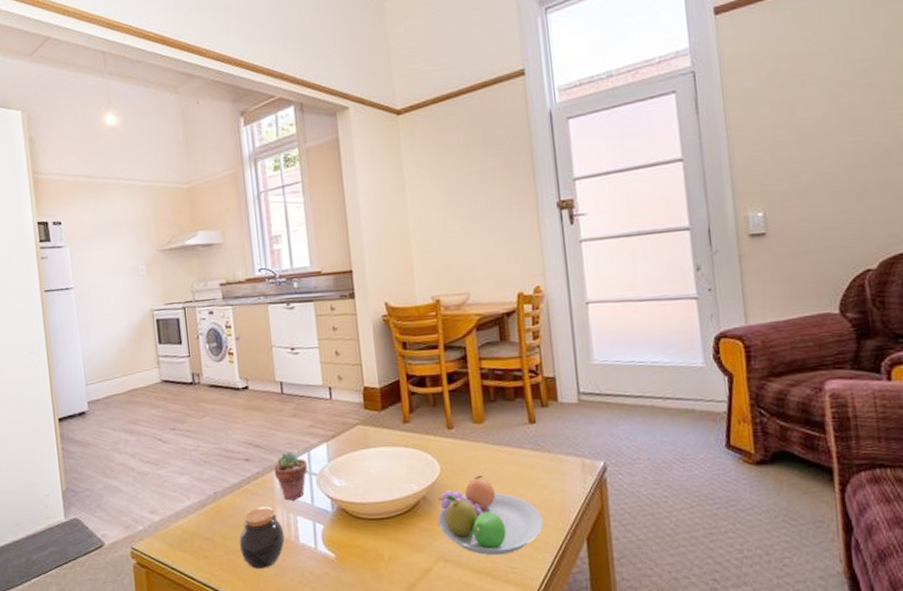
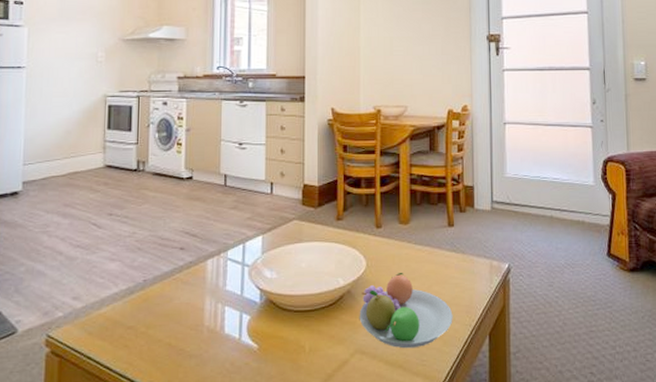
jar: present [239,506,285,569] -> none [162,296,210,359]
potted succulent: present [273,451,308,501] -> none [207,242,242,291]

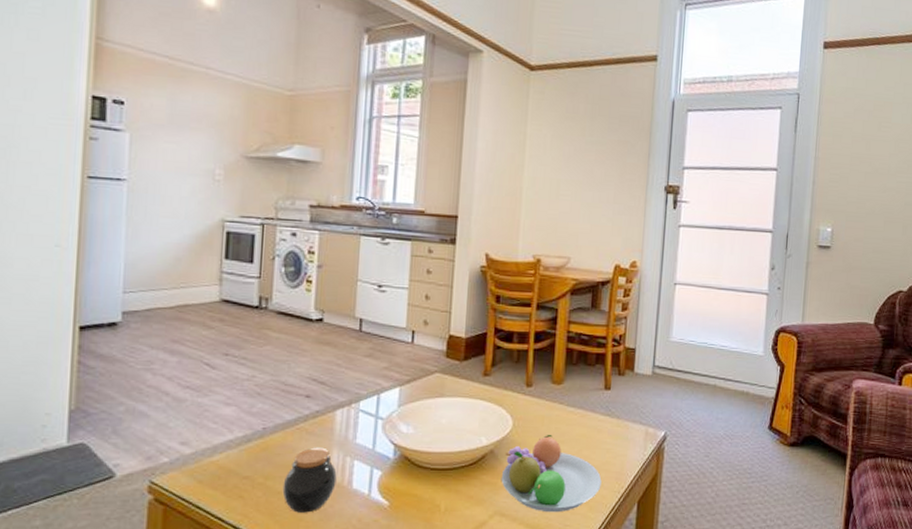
jar: none [162,296,210,359] -> present [282,447,337,513]

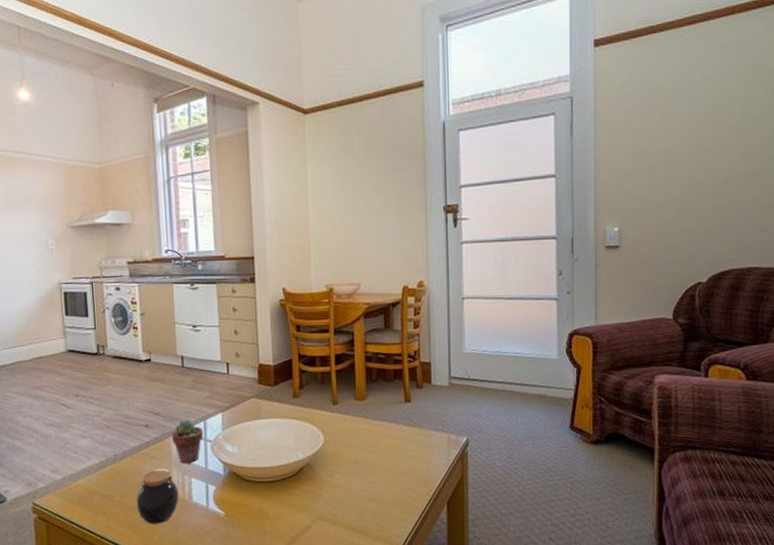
potted succulent: none [336,392,376,444] -> present [171,420,204,464]
fruit bowl: present [501,435,602,513] -> none [319,447,411,516]

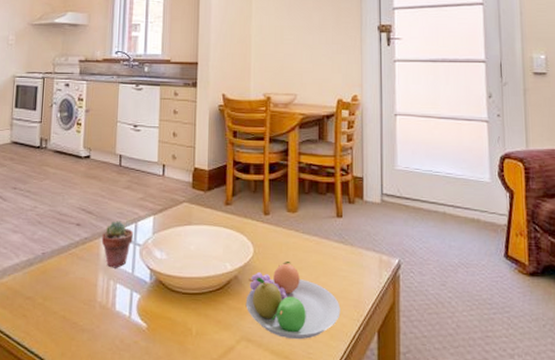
jar: present [136,468,179,524] -> none [57,271,102,333]
fruit bowl: none [319,447,411,516] -> present [245,262,341,340]

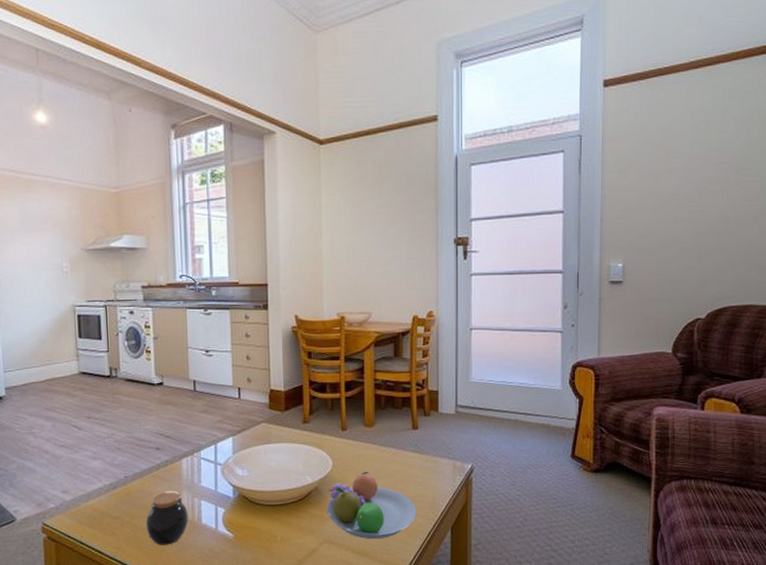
jar: none [57,271,102,333] -> present [145,491,188,545]
potted succulent: present [101,221,134,268] -> none [182,443,214,487]

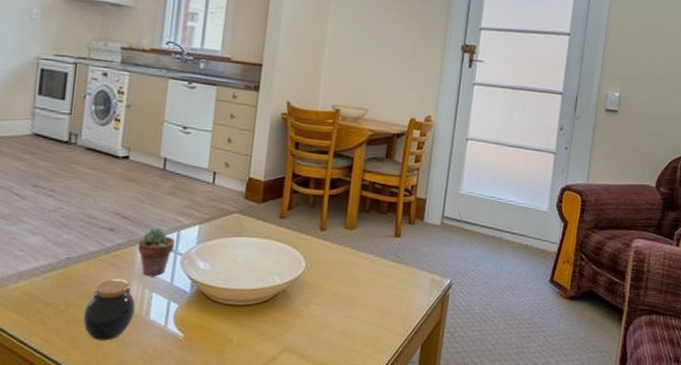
potted succulent: none [182,443,214,487] -> present [137,228,176,277]
fruit bowl: present [326,472,417,540] -> none [291,277,388,352]

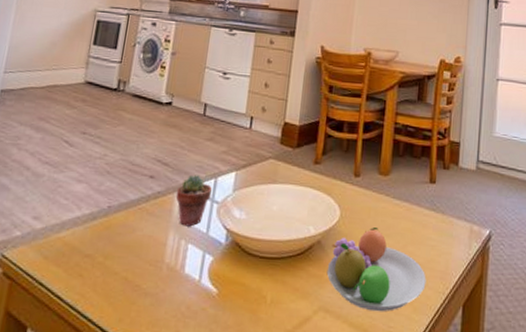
jar: present [83,278,136,341] -> none [119,228,171,296]
fruit bowl: none [291,277,388,352] -> present [326,227,426,312]

